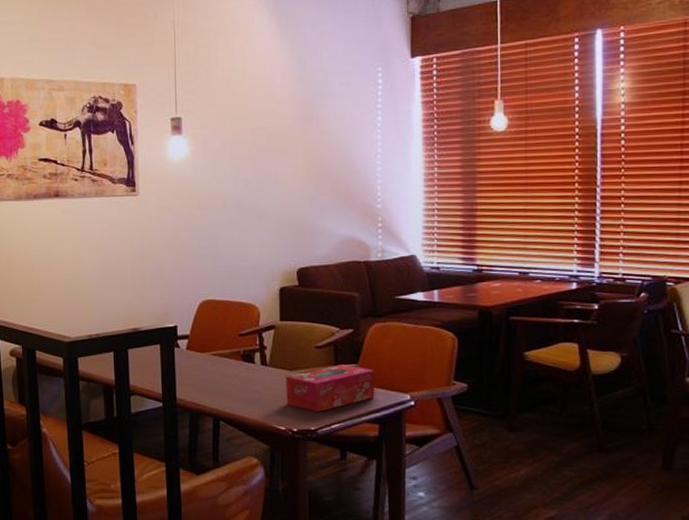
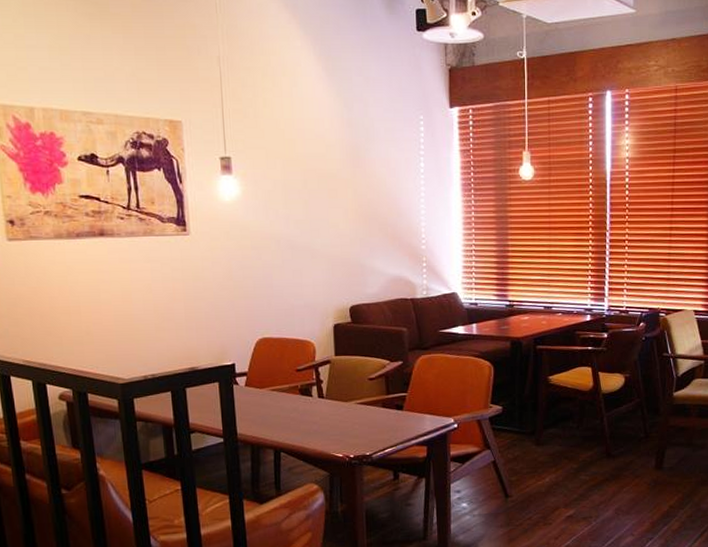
tissue box: present [286,364,375,412] -> none [342,394,423,439]

